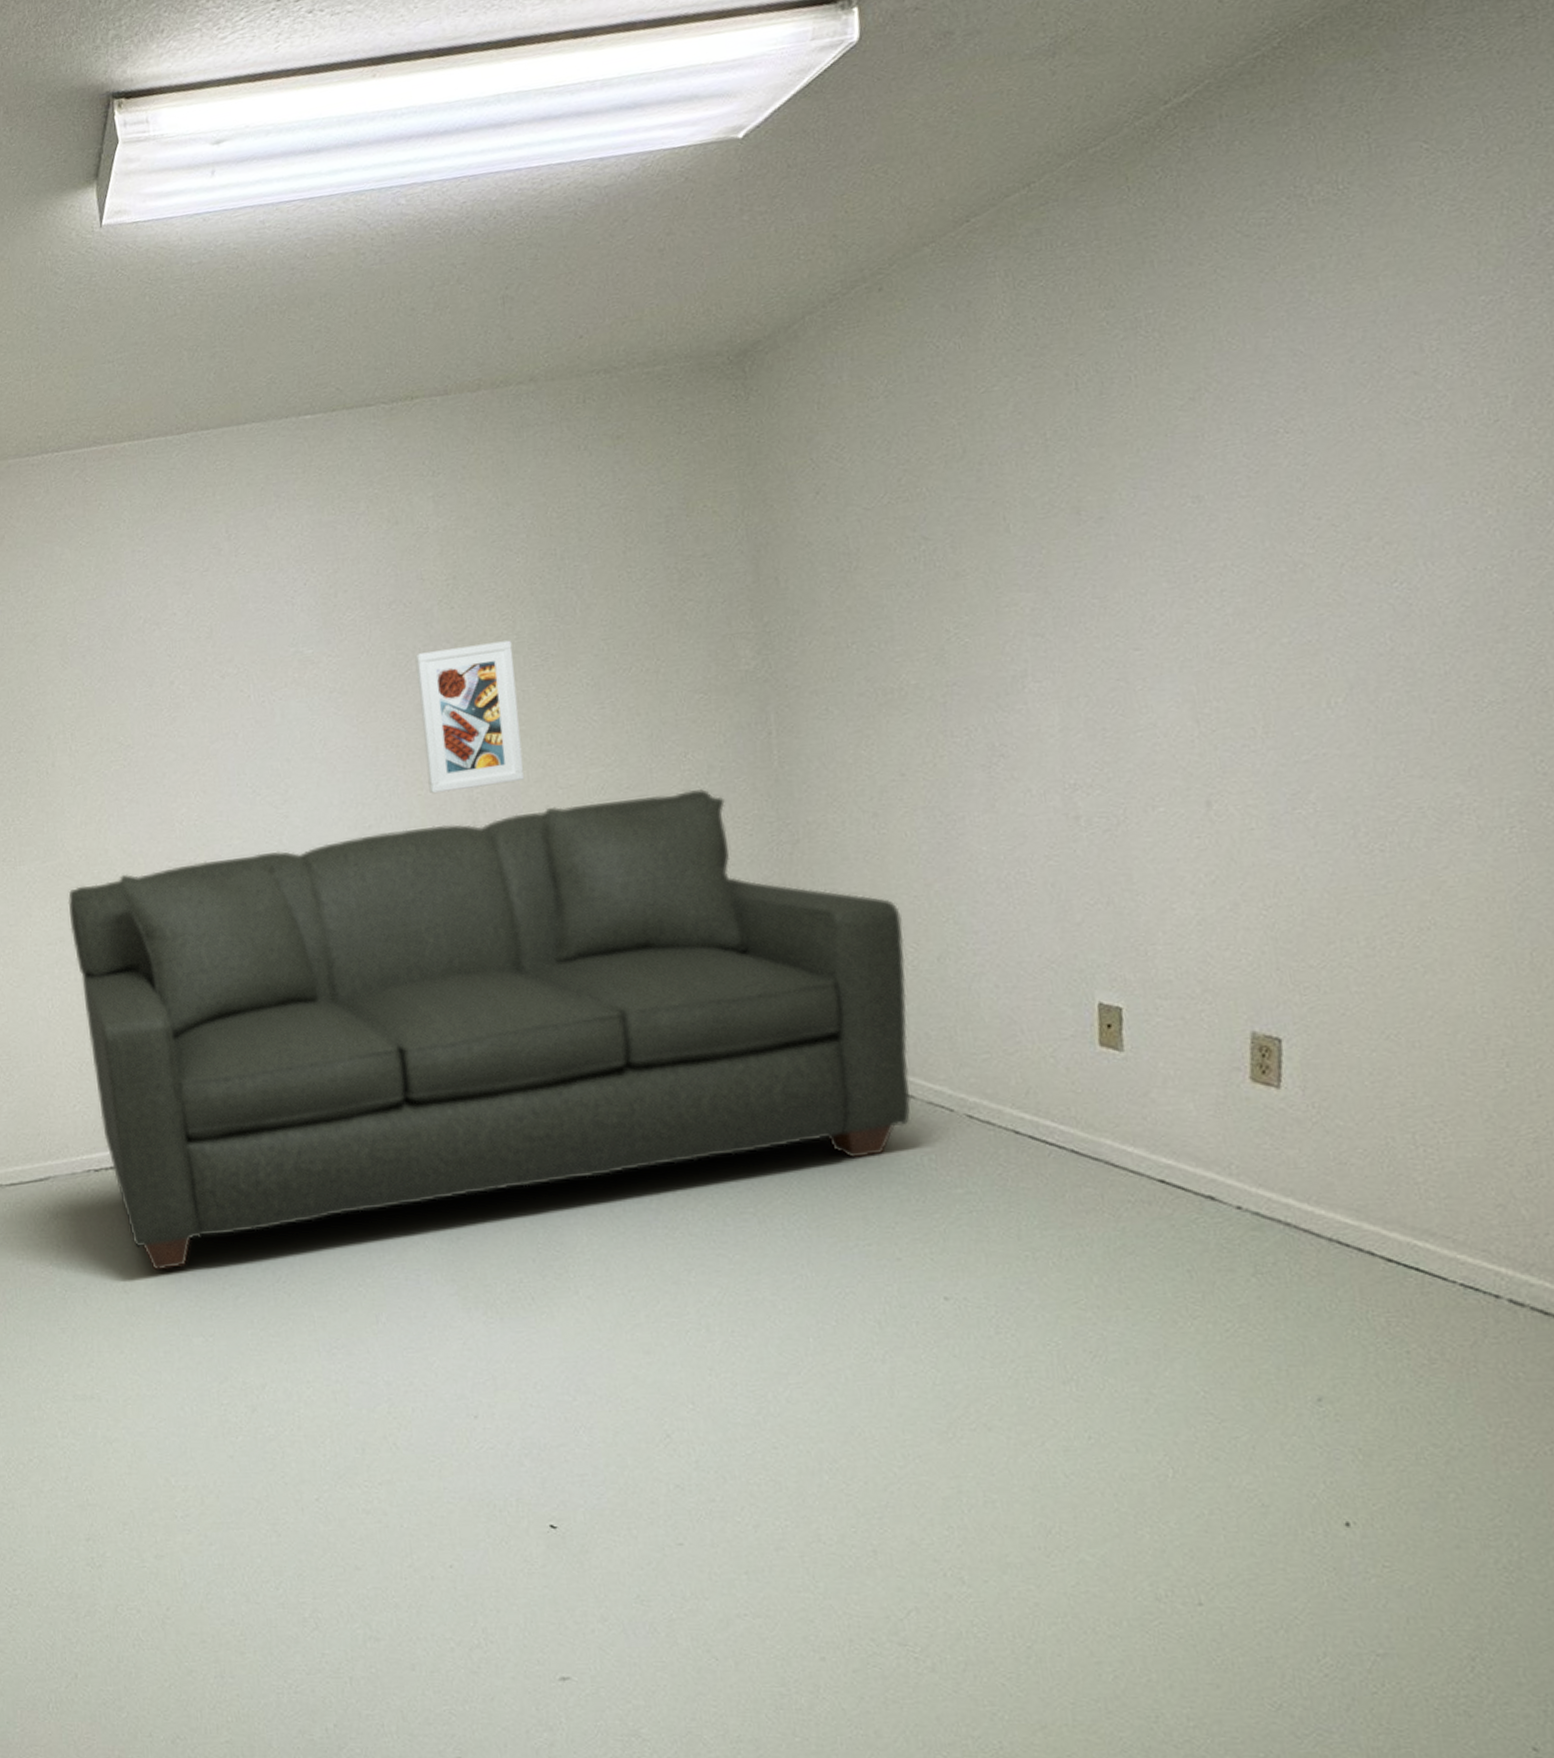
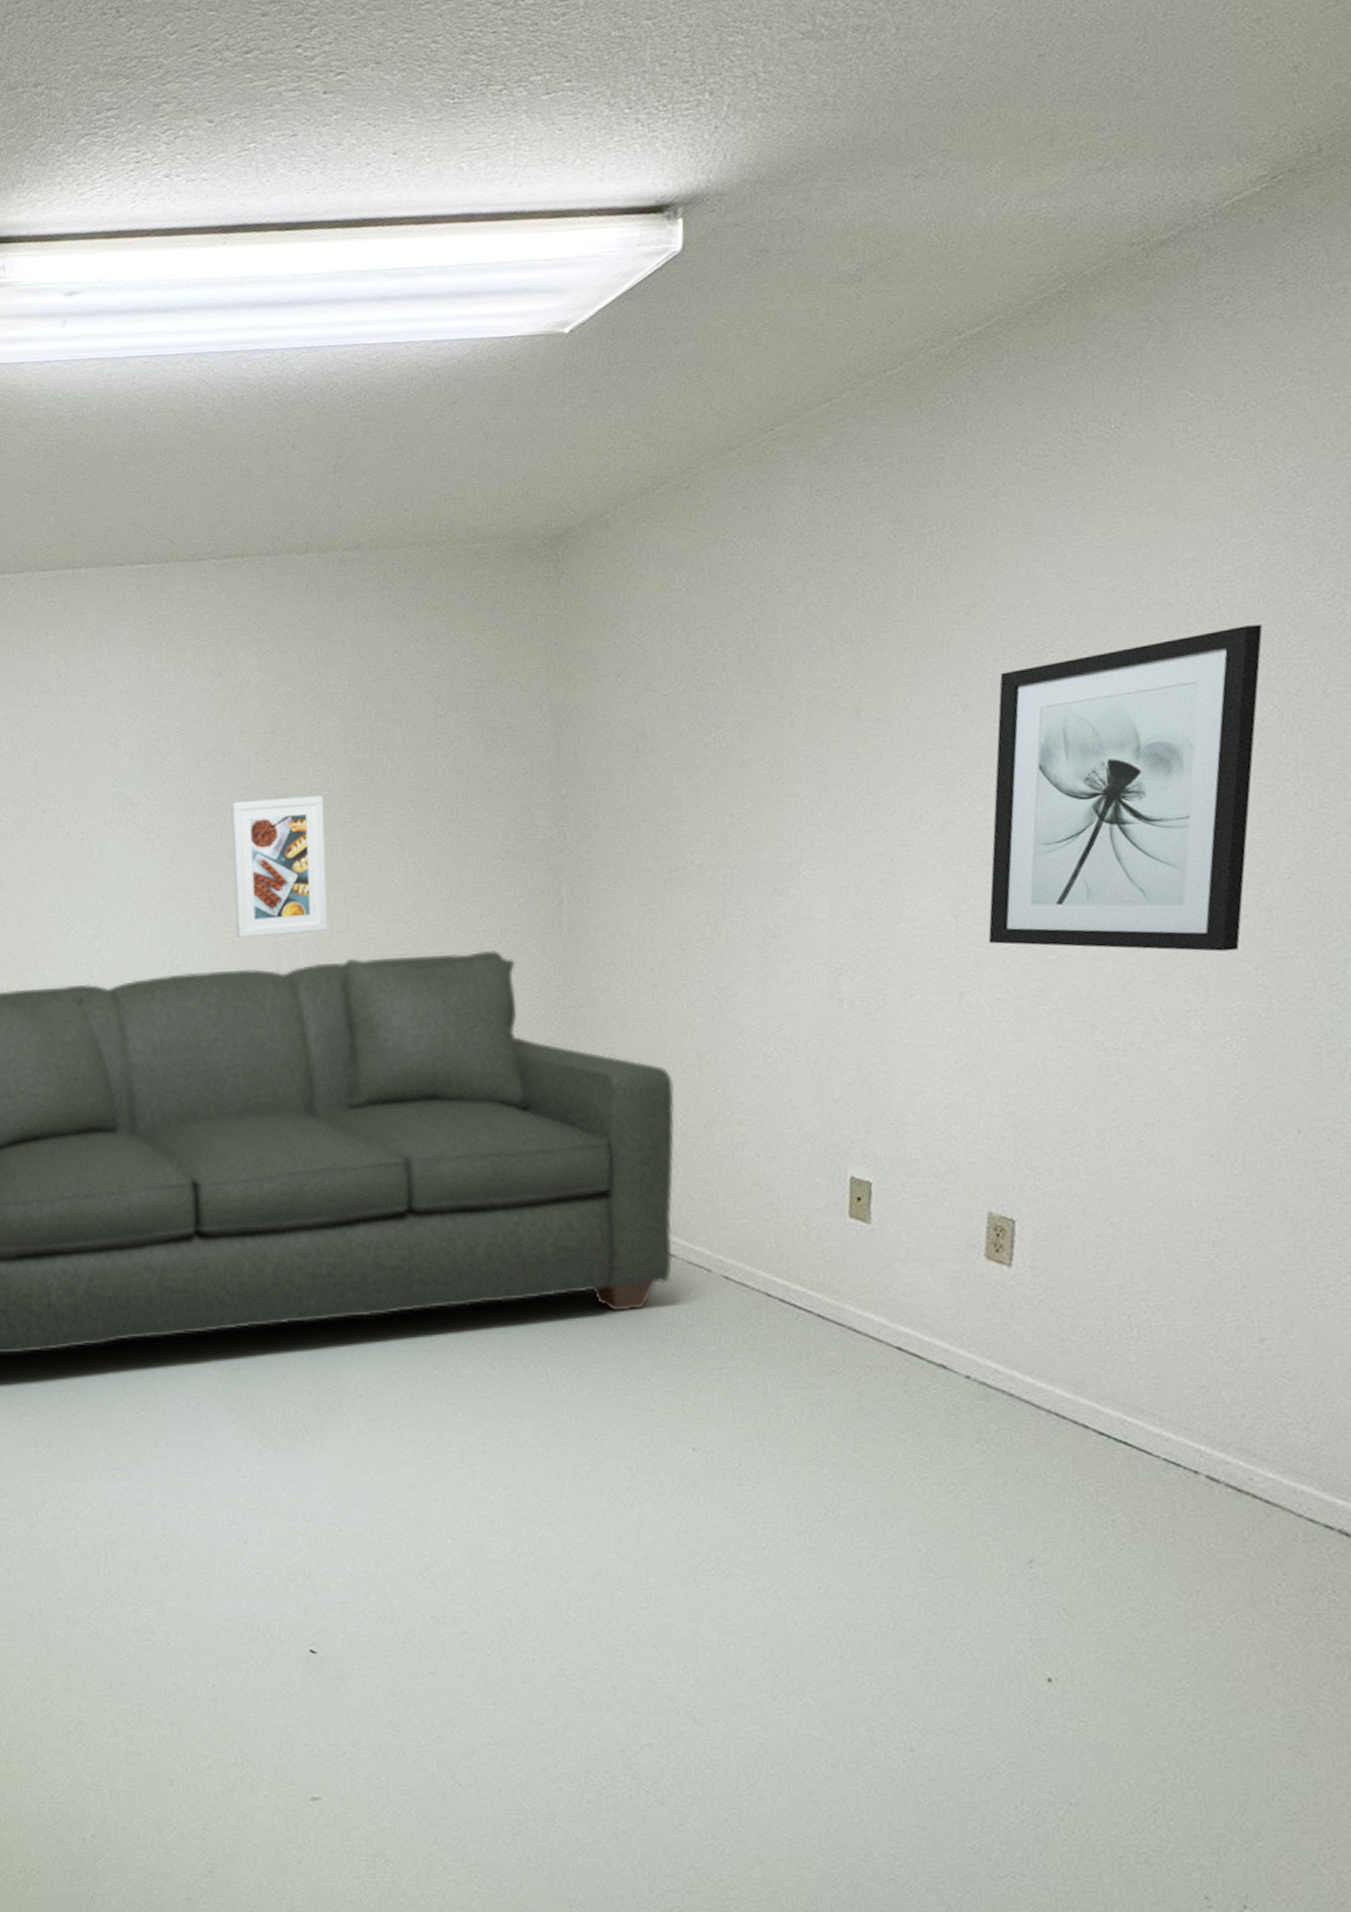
wall art: none [1231,386,1521,748] -> present [988,624,1263,952]

